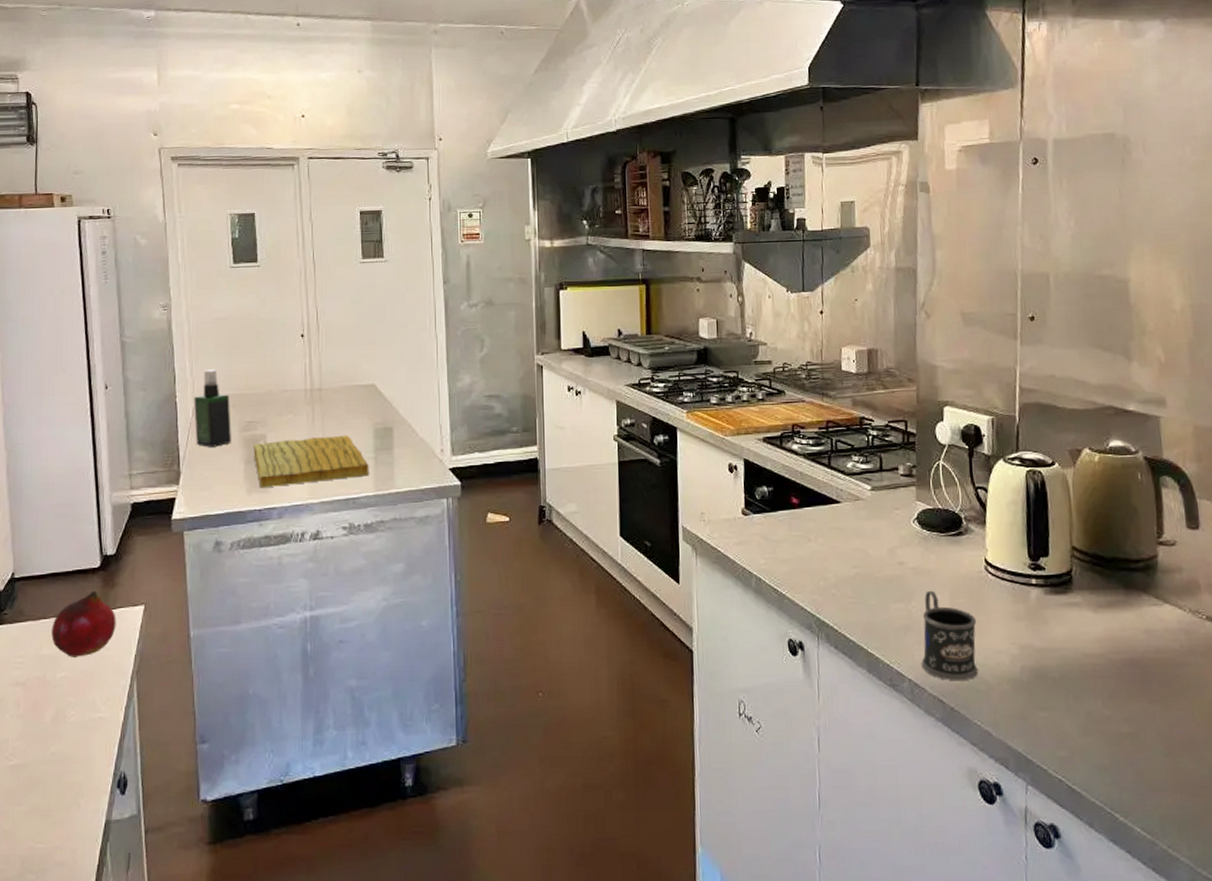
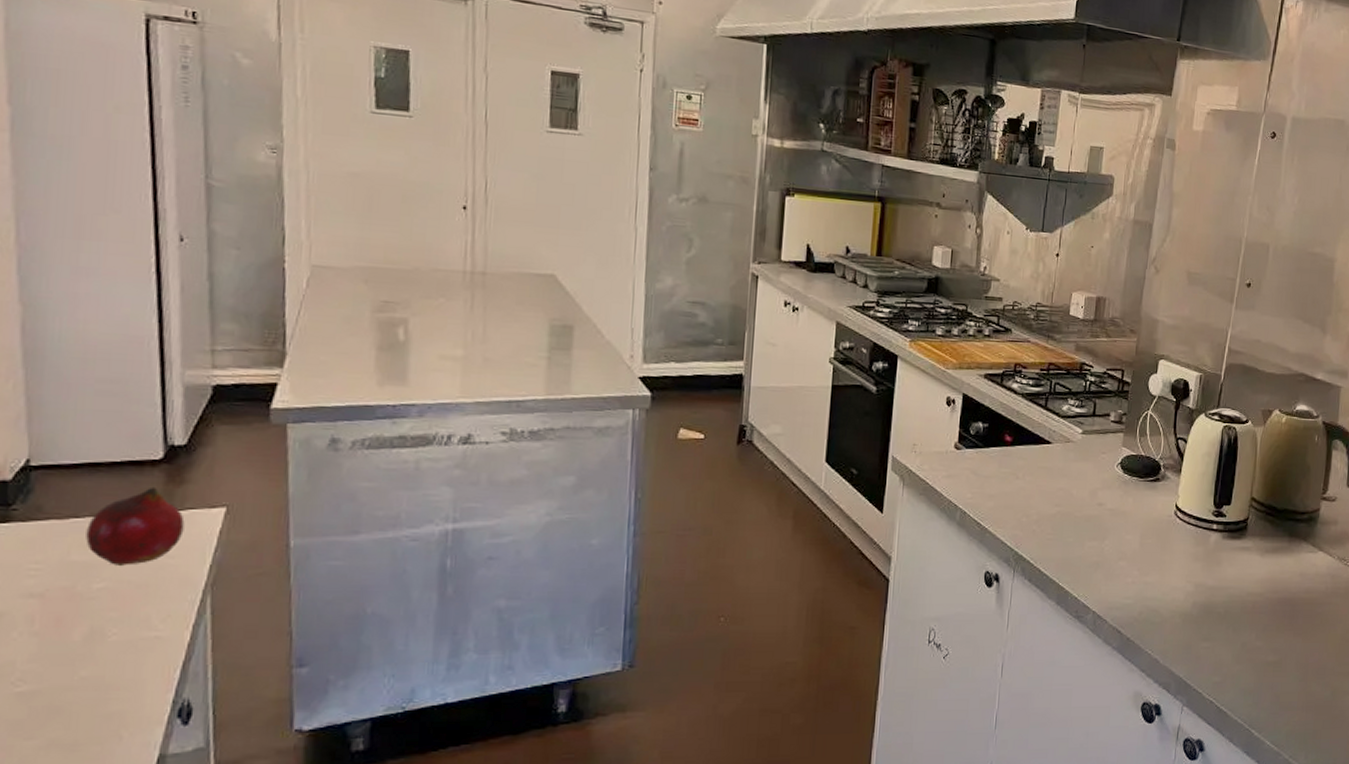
spray bottle: present [194,369,231,447] -> none [309,233,361,327]
cutting board: present [254,435,369,488] -> none [390,327,541,381]
mug: present [921,590,978,681] -> none [1106,530,1161,614]

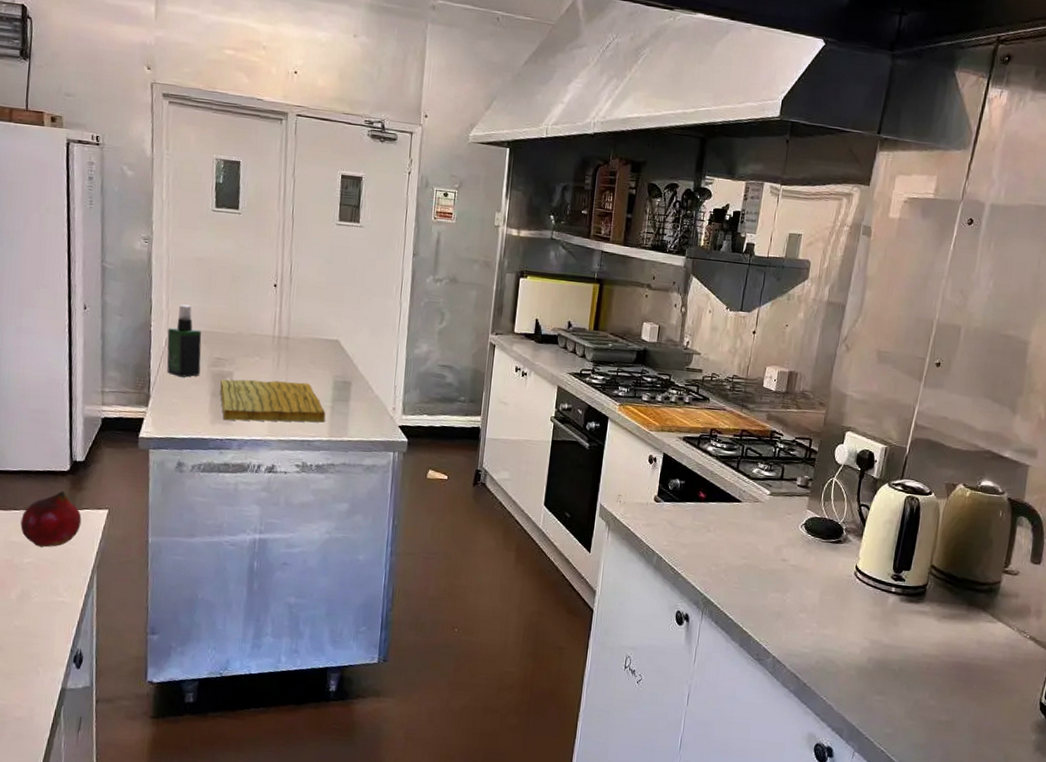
spray bottle: none [309,233,361,327] -> present [167,304,202,377]
cutting board: none [390,327,541,381] -> present [220,379,326,423]

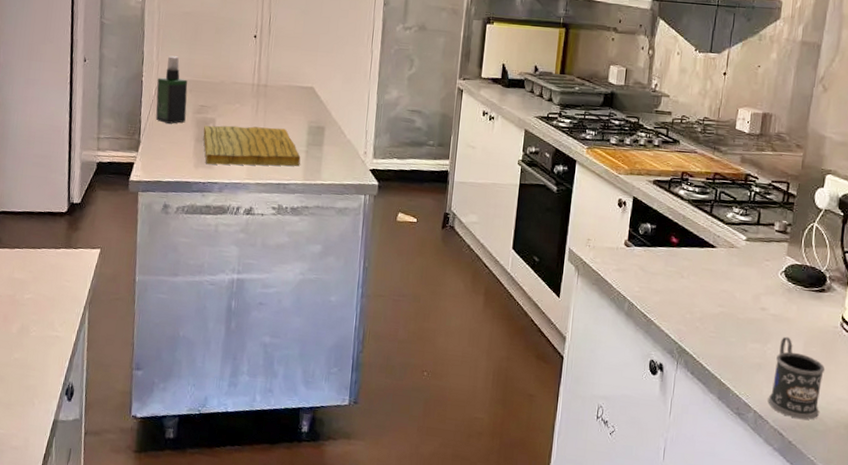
fruit: present [20,491,82,548] -> none [22,231,77,284]
mug: none [785,585,839,663] -> present [767,336,825,420]

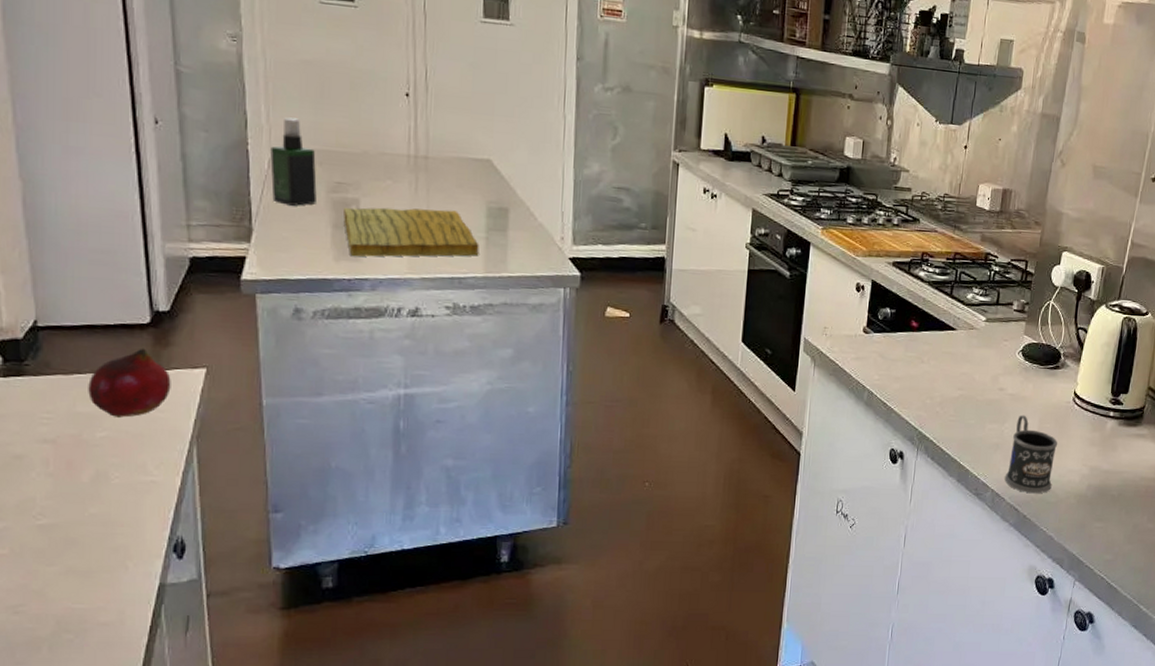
fruit: none [22,231,77,284] -> present [88,348,171,418]

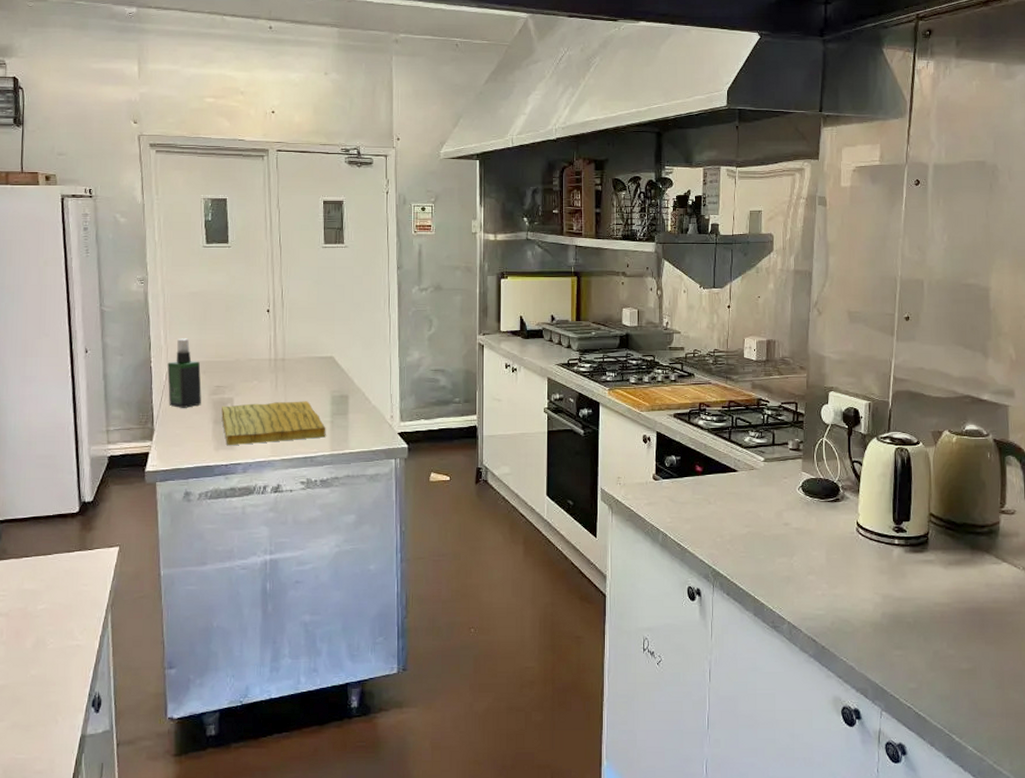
fruit: present [88,348,171,418] -> none [33,533,93,592]
mug: present [1004,415,1058,494] -> none [799,547,847,624]

